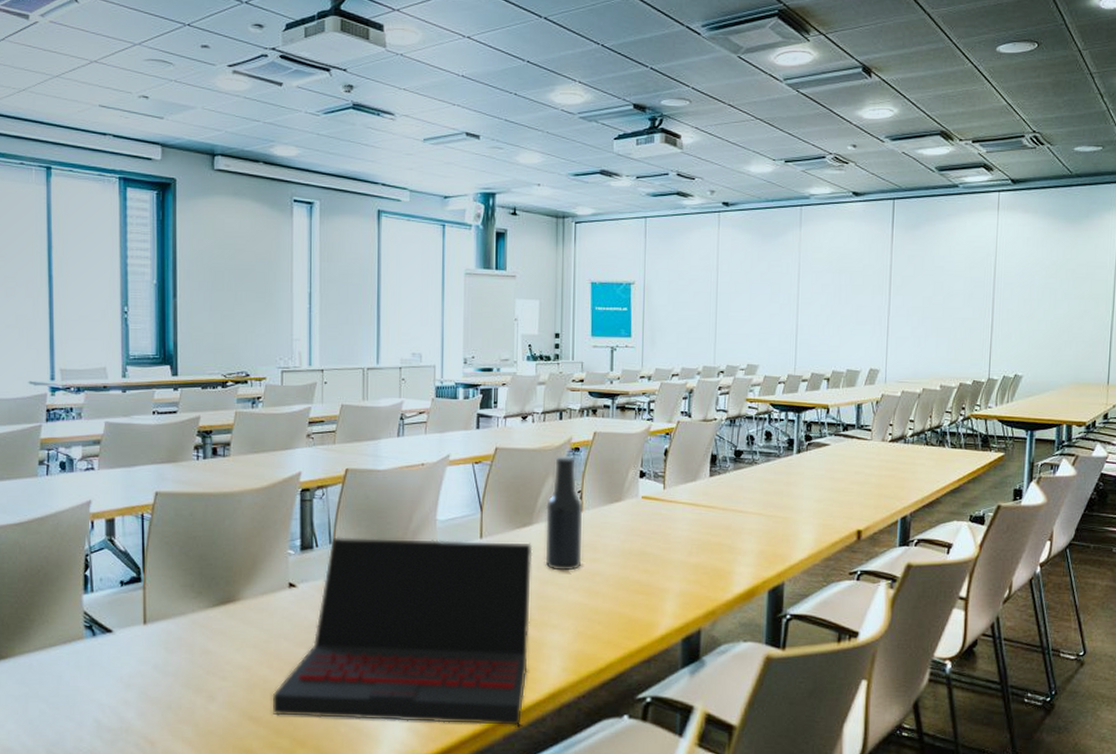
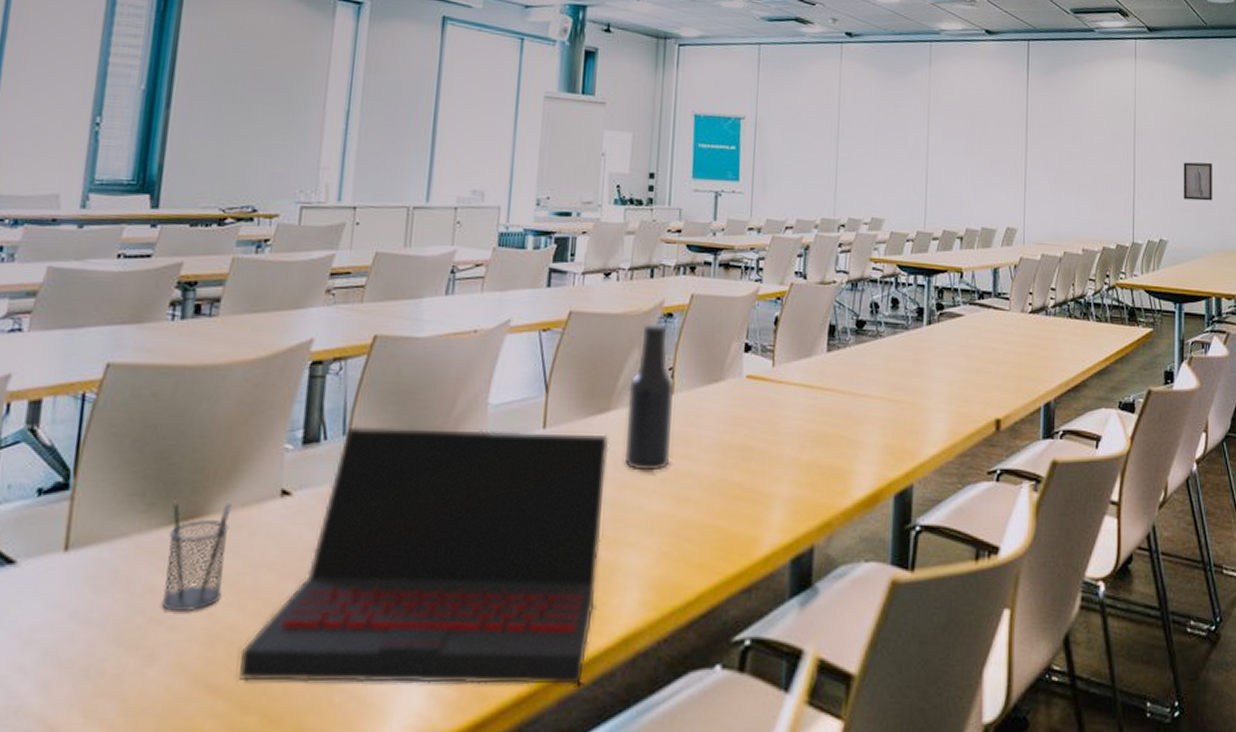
pencil holder: none [213,588,255,667] -> present [161,497,232,611]
wall art: none [1040,303,1070,339] -> present [1183,162,1213,201]

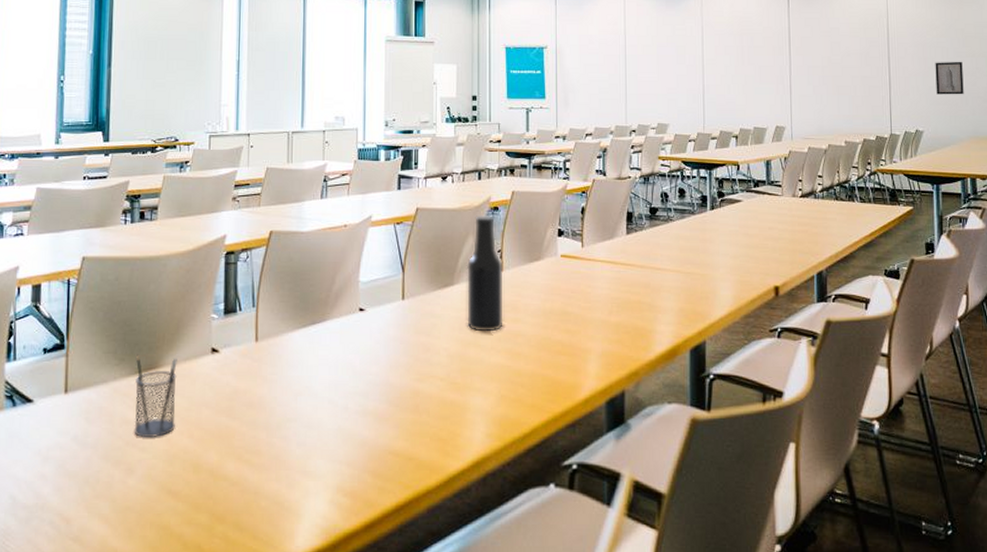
laptop: present [239,426,609,685] -> none [192,300,454,496]

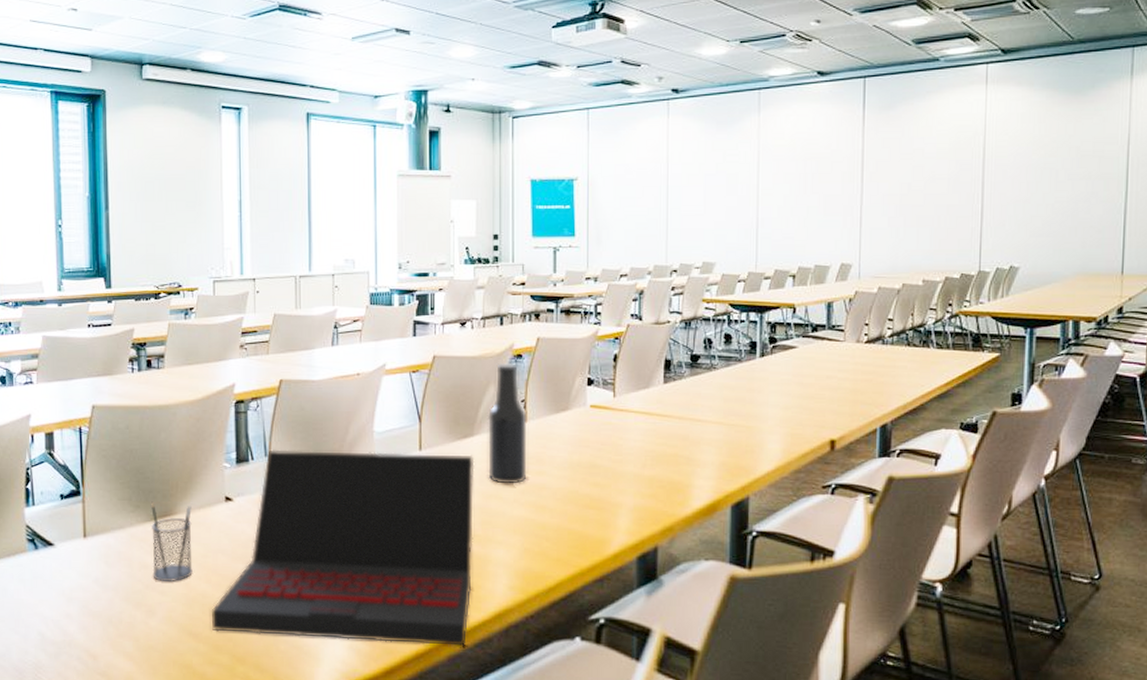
laptop: none [192,300,454,496] -> present [212,449,475,646]
wall art: present [935,61,964,95] -> none [1039,185,1075,225]

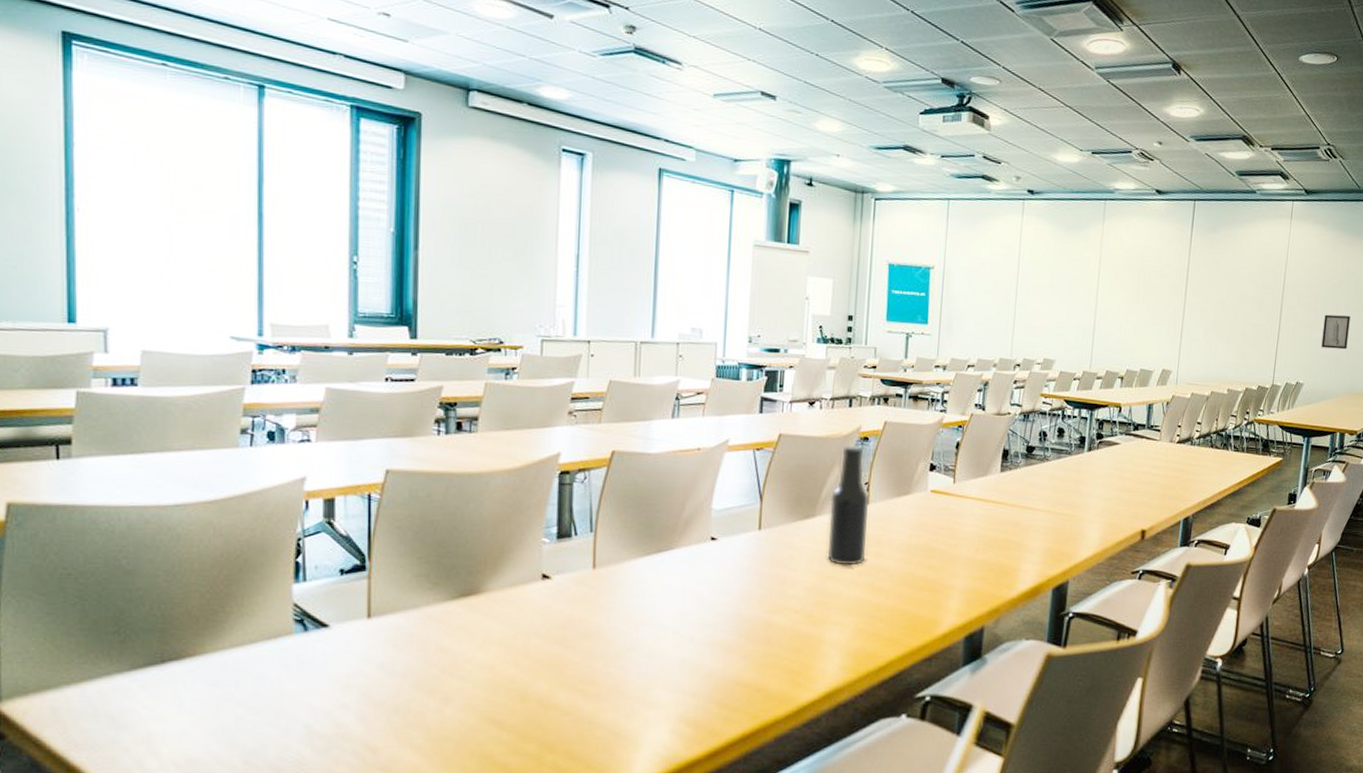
pencil holder: present [150,501,193,581] -> none [451,578,502,666]
laptop: present [212,449,475,646] -> none [519,525,815,726]
wall art: none [1039,185,1075,225] -> present [1321,314,1351,350]

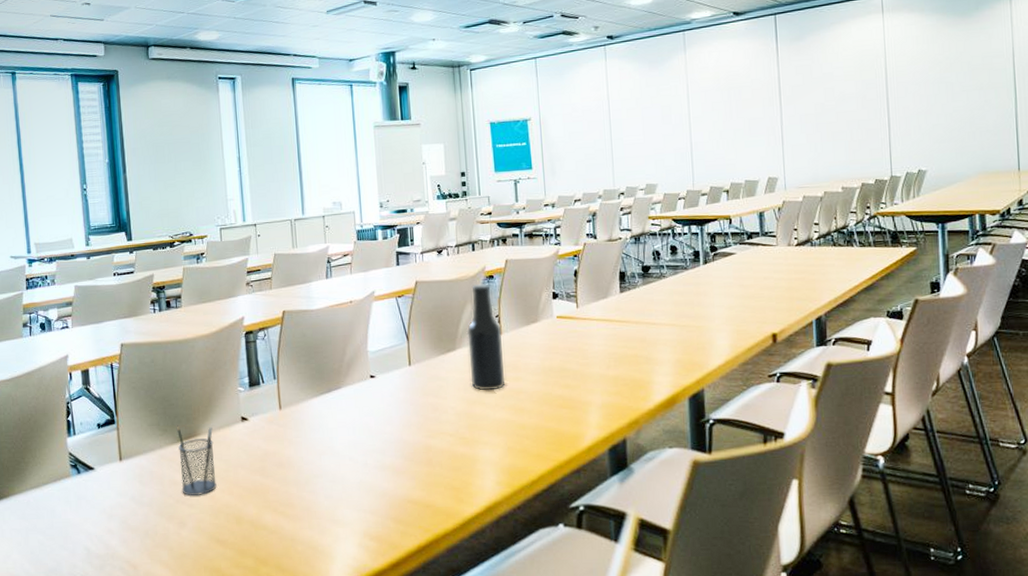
pencil holder: none [451,578,502,666] -> present [177,425,217,496]
wall art: present [1321,314,1351,350] -> none [938,95,971,132]

